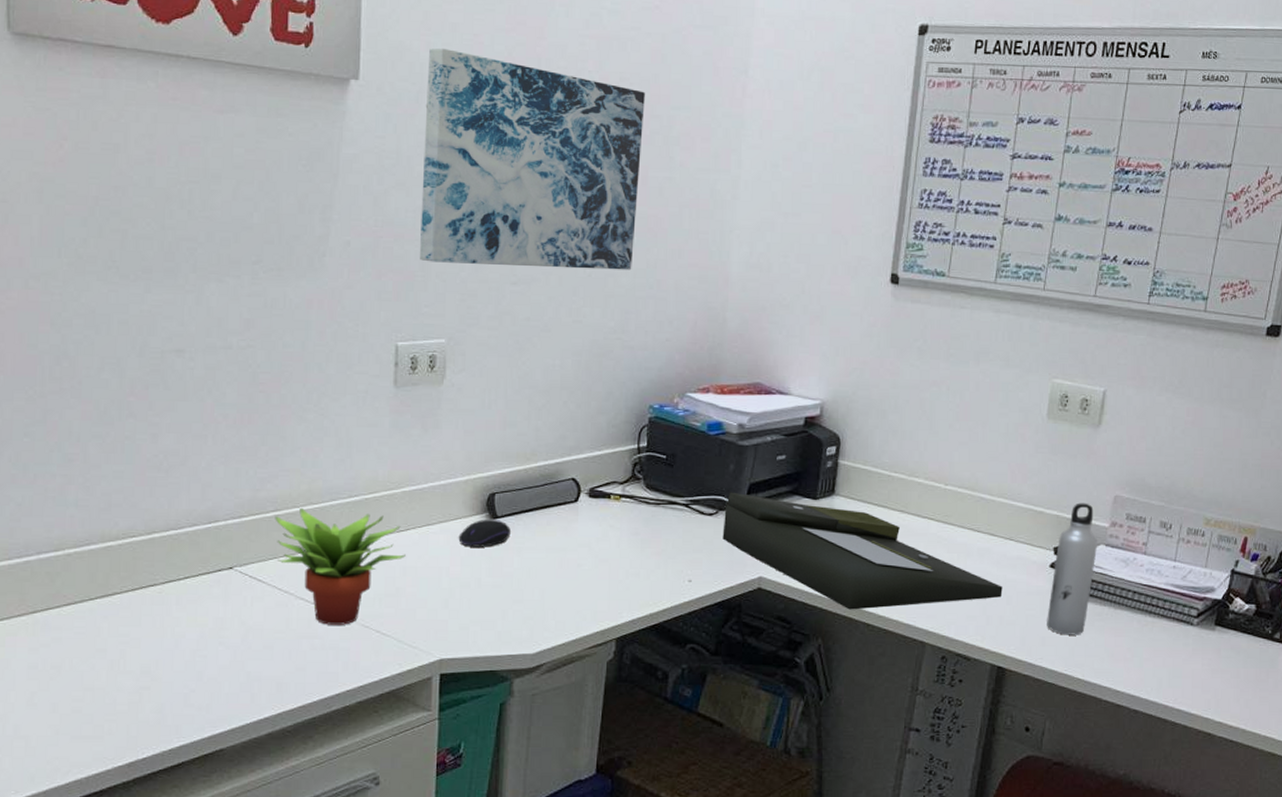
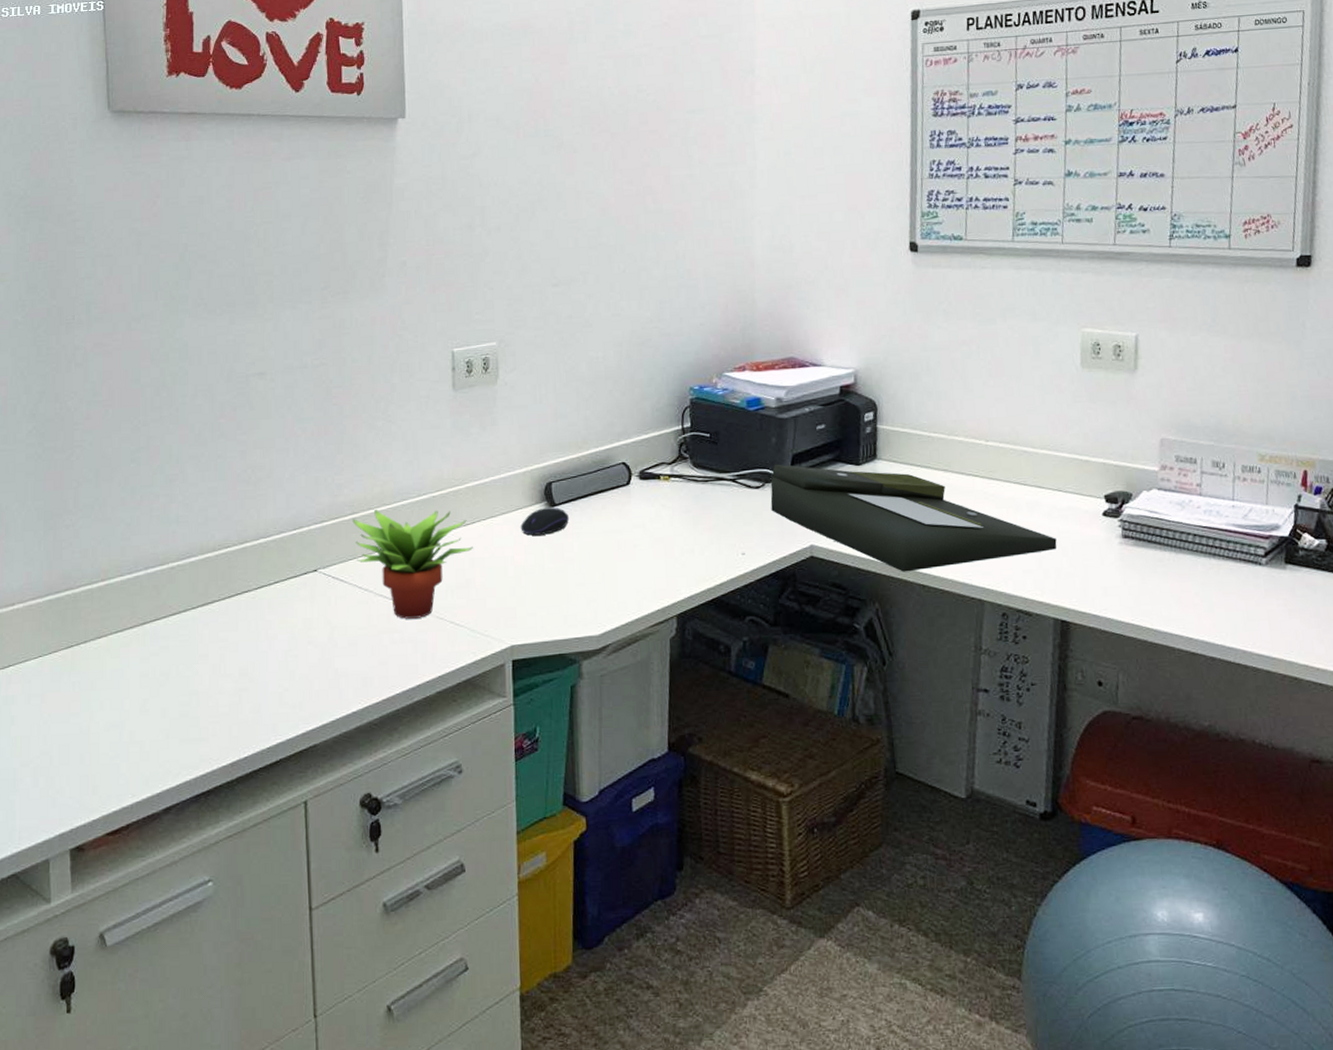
wall art: present [420,47,645,270] -> none [465,82,663,273]
water bottle: present [1047,503,1098,635] -> none [1106,448,1150,584]

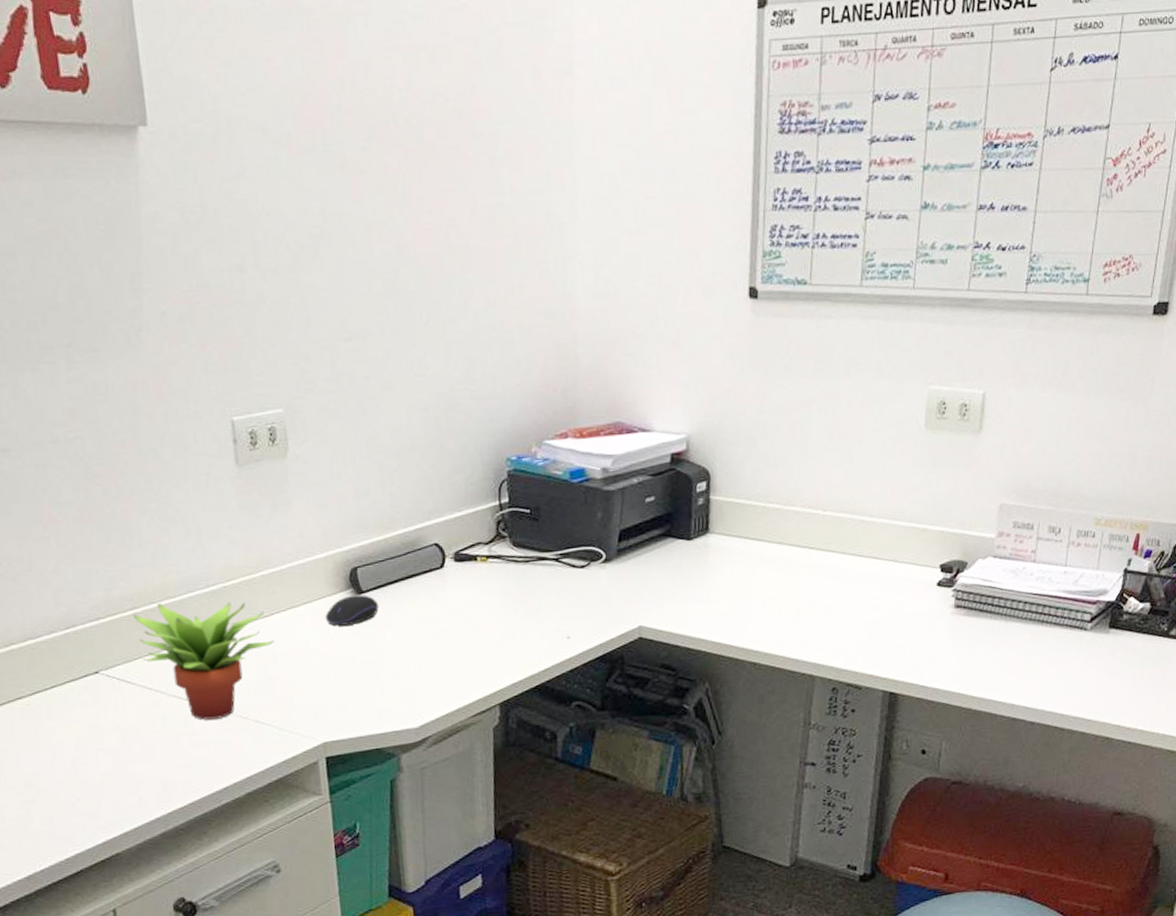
document tray: present [770,464,1057,572] -> none [596,540,890,651]

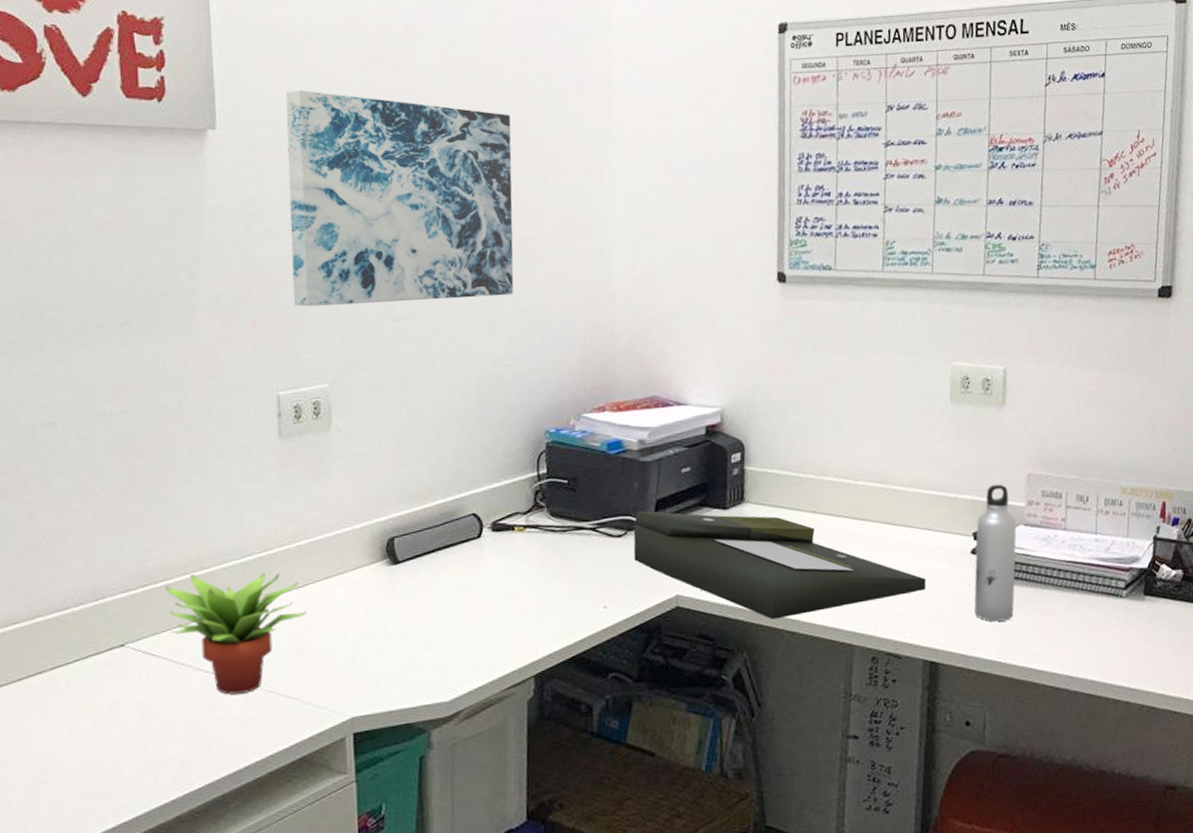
wall art: none [219,78,471,326] -> present [285,89,514,307]
computer mouse: present [325,594,380,626] -> none [360,564,415,597]
document tray: none [596,540,890,651] -> present [633,510,927,620]
water bottle: none [937,514,986,654] -> present [974,484,1017,622]

